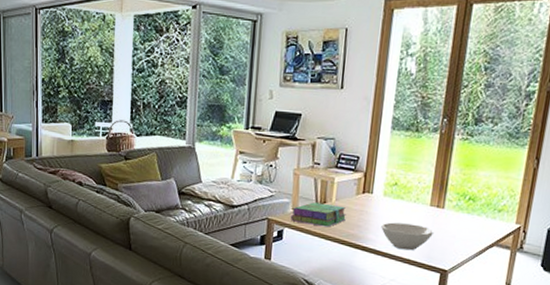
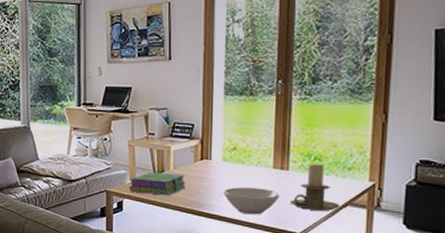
candle holder: none [442,204,487,250] -> present [290,164,340,211]

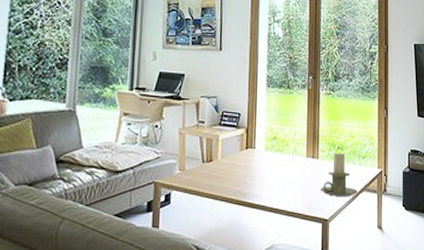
stack of books: present [130,172,186,196] -> none [178,161,232,186]
bowl: present [223,187,281,215] -> none [265,176,313,203]

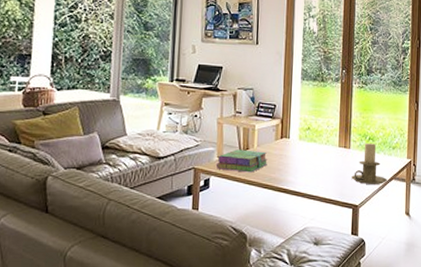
stack of books: none [178,161,232,186] -> present [217,149,268,173]

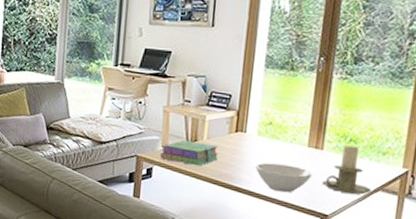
bowl: none [299,164,344,190] -> present [255,162,313,193]

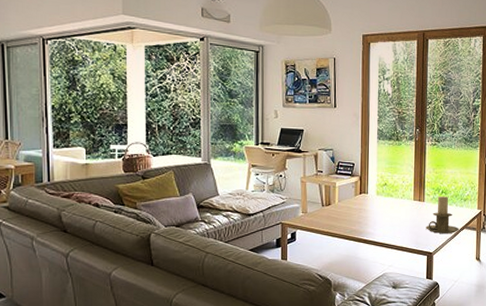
stack of books: present [160,140,218,166] -> none [302,205,348,226]
bowl: present [255,162,313,193] -> none [377,217,419,239]

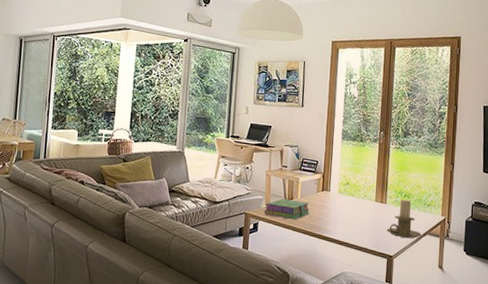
stack of books: none [302,205,348,226] -> present [264,199,310,220]

